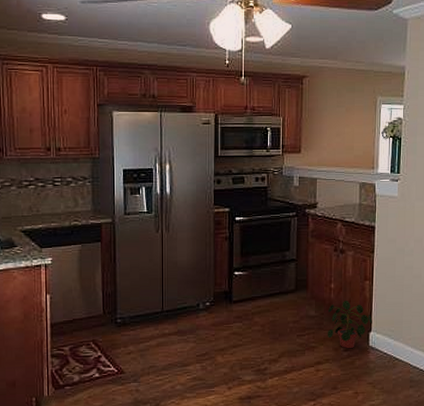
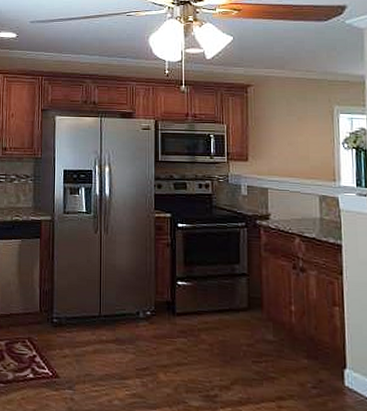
potted plant: present [327,300,372,349] -> none [289,326,347,387]

